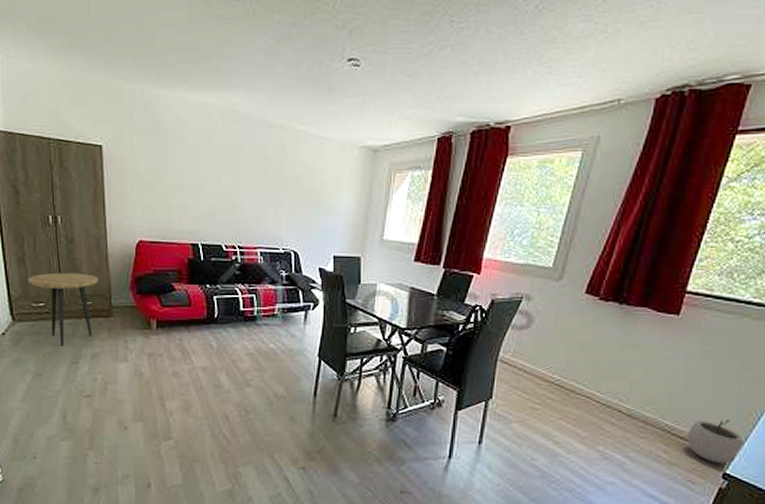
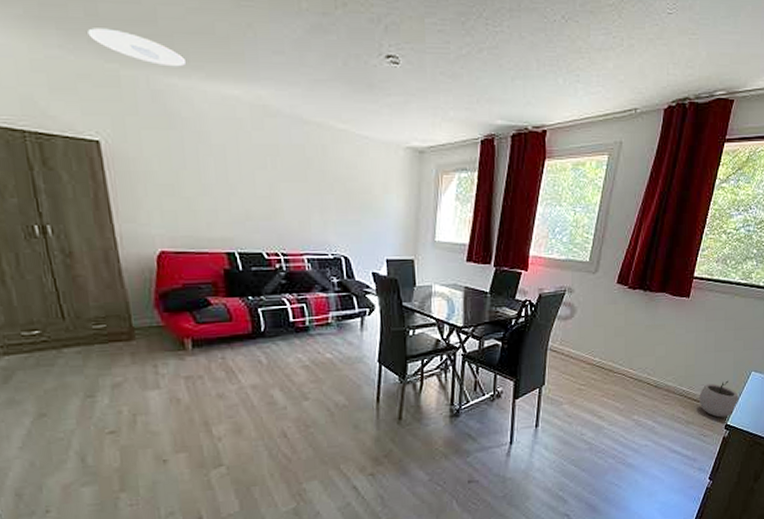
side table: present [27,272,99,346] -> none [11,292,112,379]
ceiling light: none [102,51,174,81] -> present [87,28,187,67]

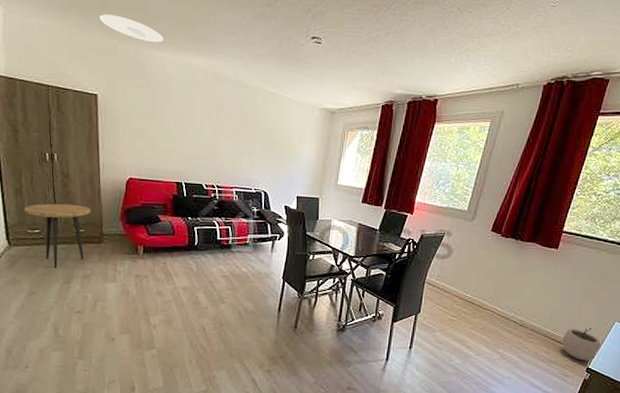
side table: none [11,292,112,379] -> present [24,203,91,268]

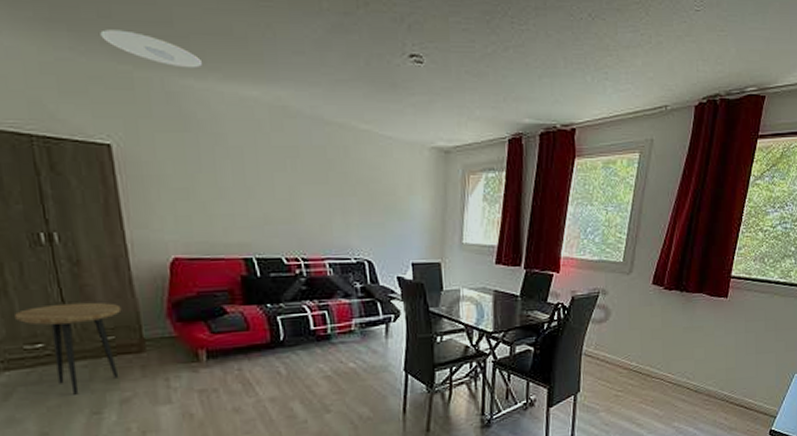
plant pot: present [562,327,601,361] -> none [741,383,782,423]

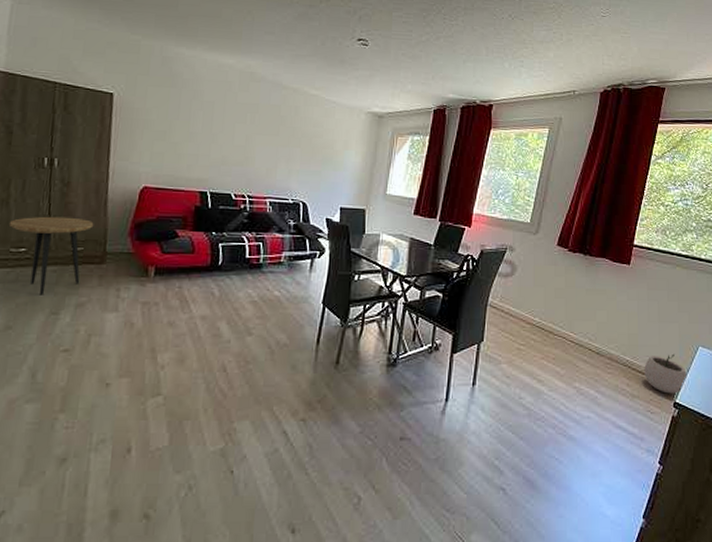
ceiling light: present [100,29,203,68] -> none [123,9,195,41]
plant pot: none [741,383,782,423] -> present [644,353,687,394]

